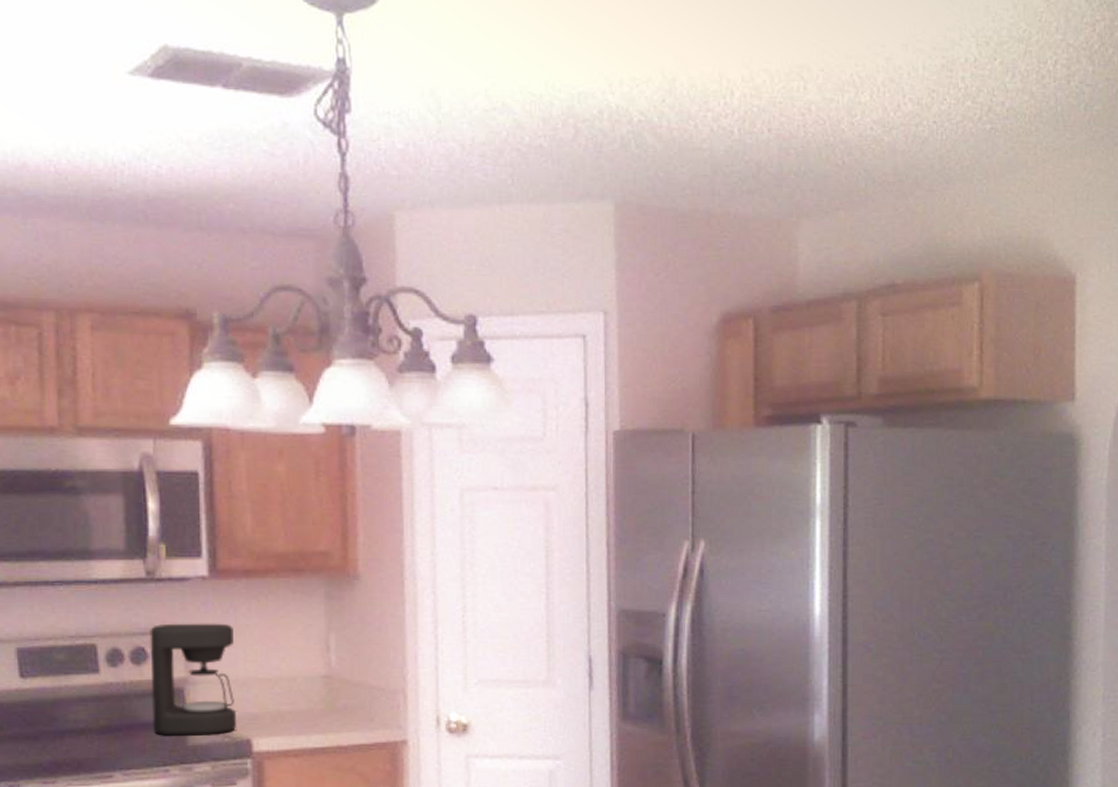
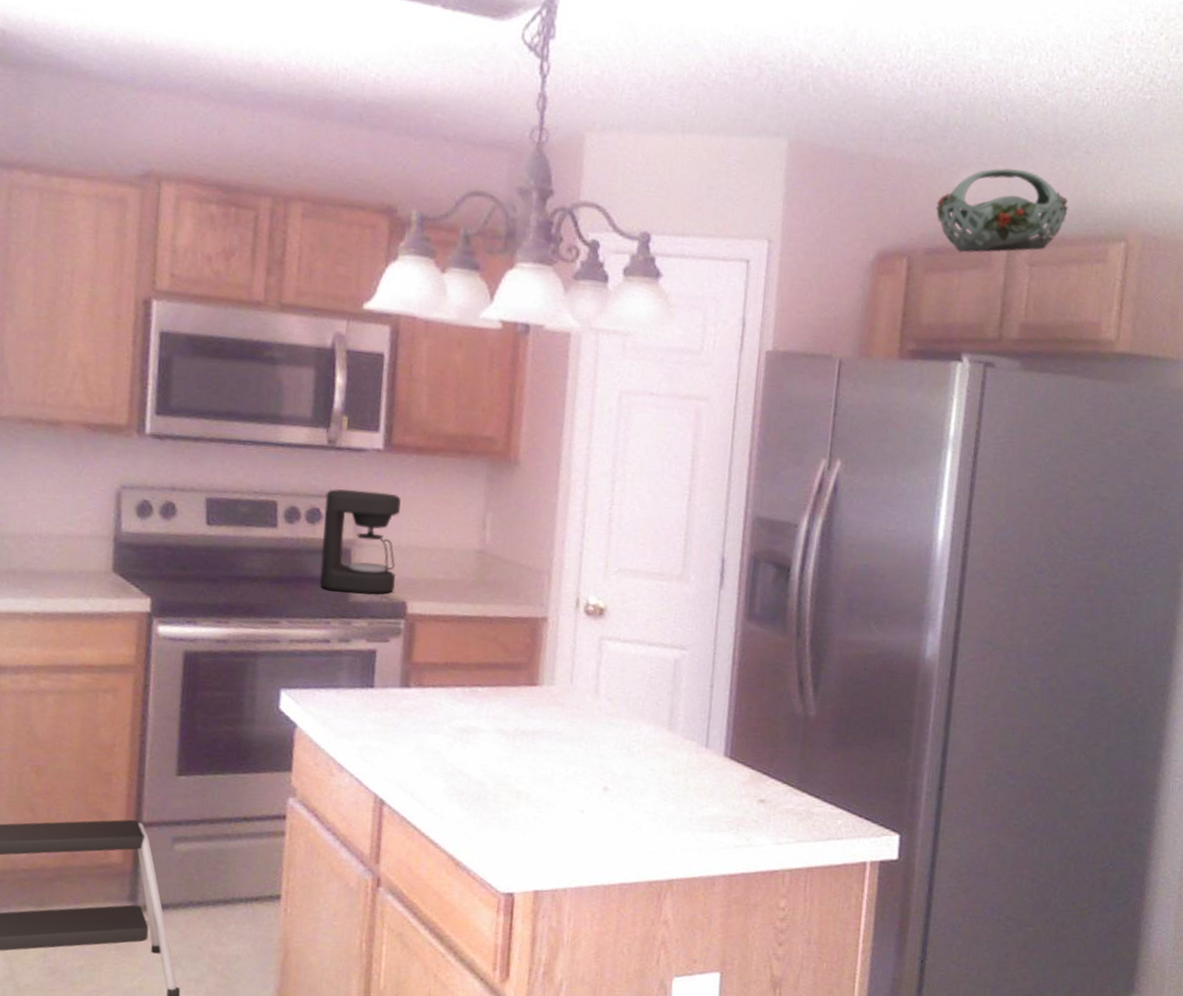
decorative basket: none [777,213,916,308] -> present [935,167,1068,253]

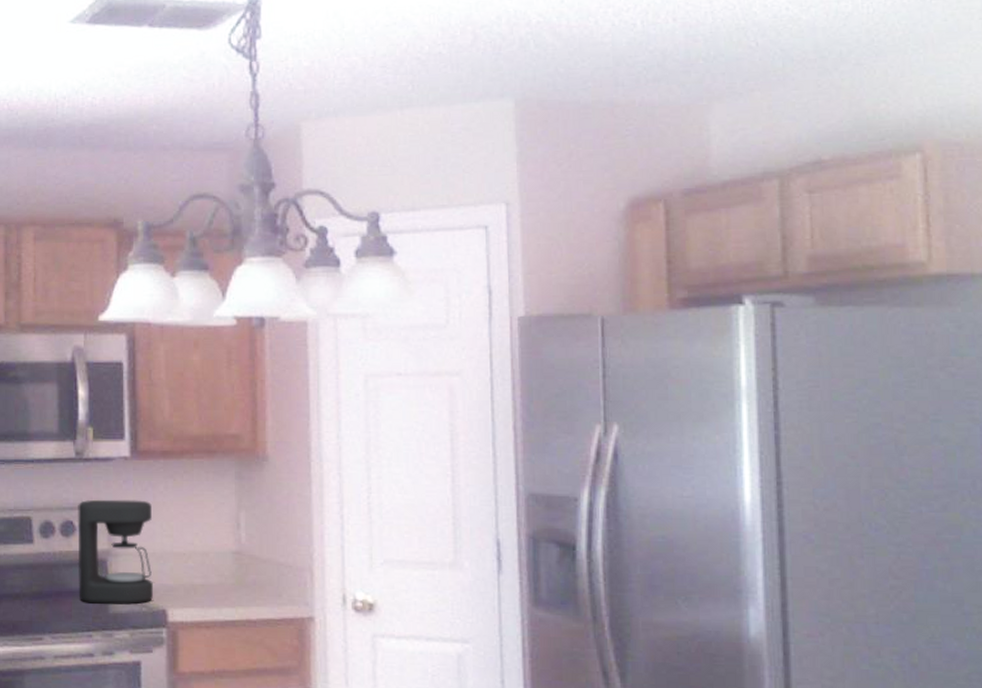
decorative basket: present [935,167,1068,253] -> none [688,92,845,189]

